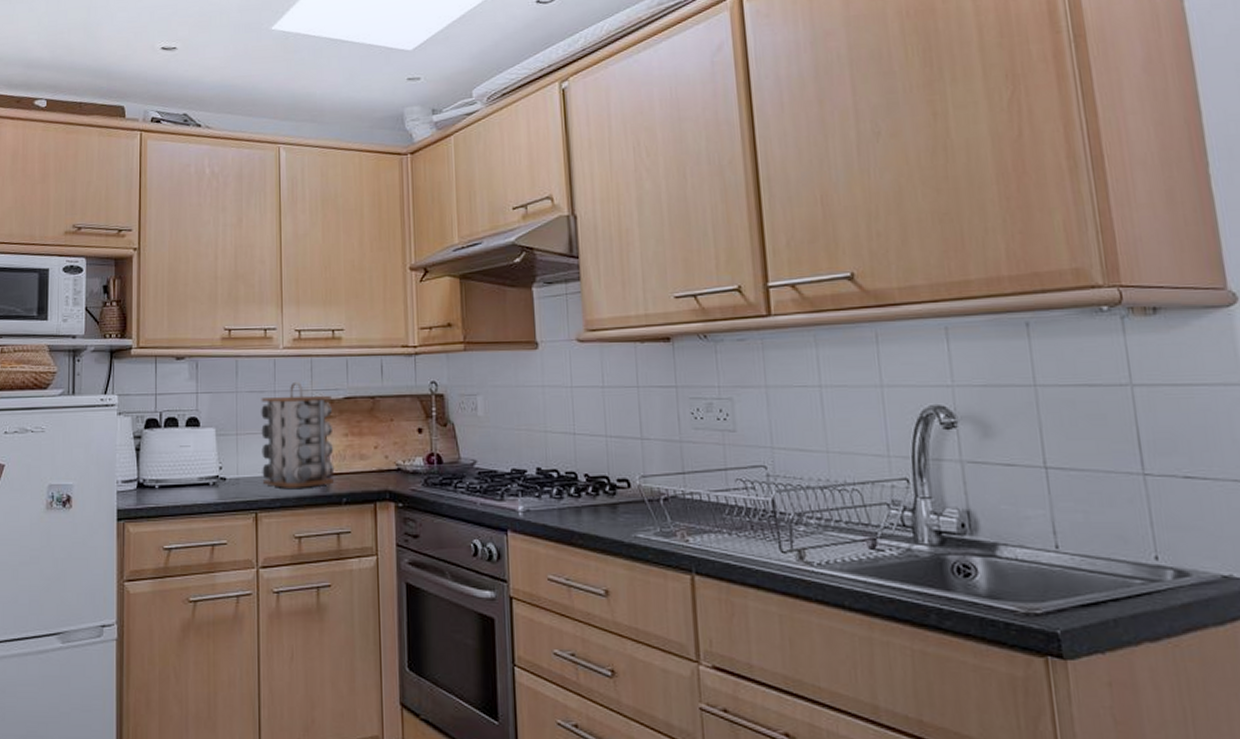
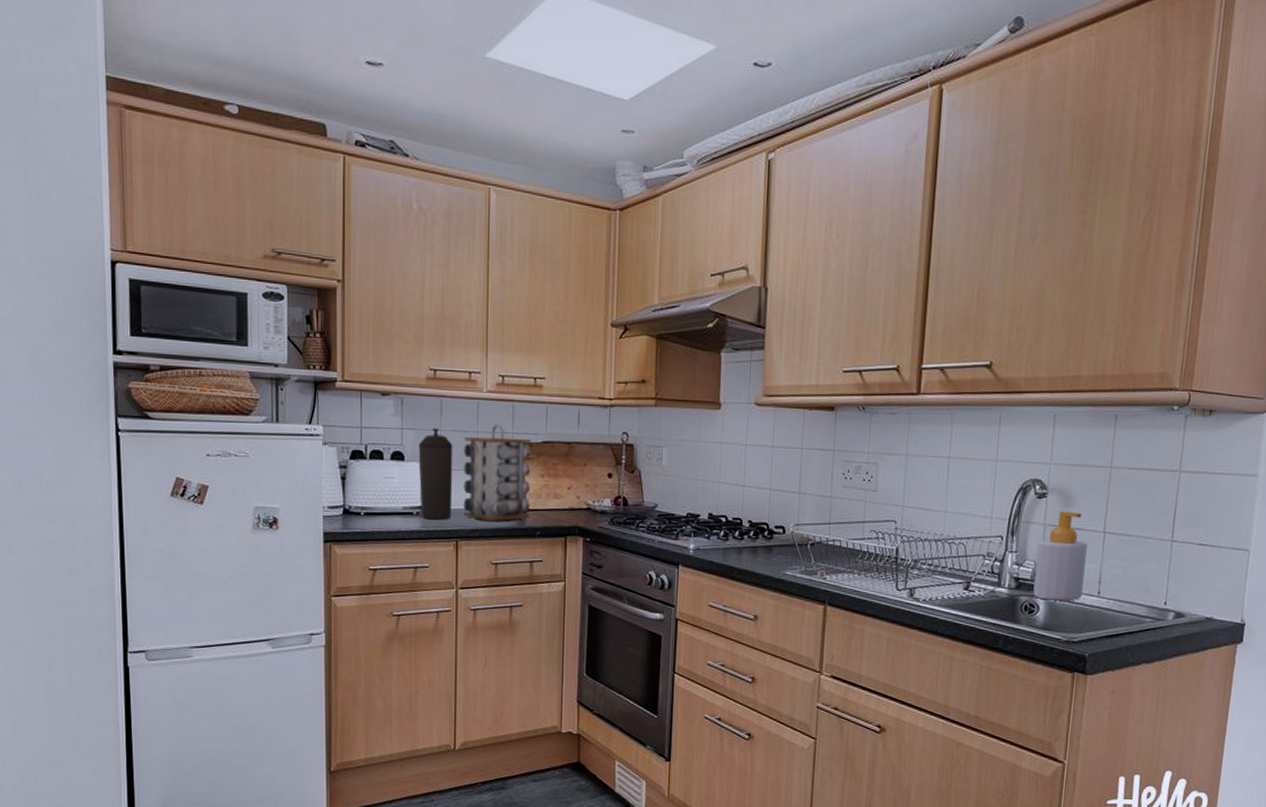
canister: none [214,390,250,490] -> present [418,428,453,520]
soap bottle: none [957,443,1034,559] -> present [1033,511,1087,601]

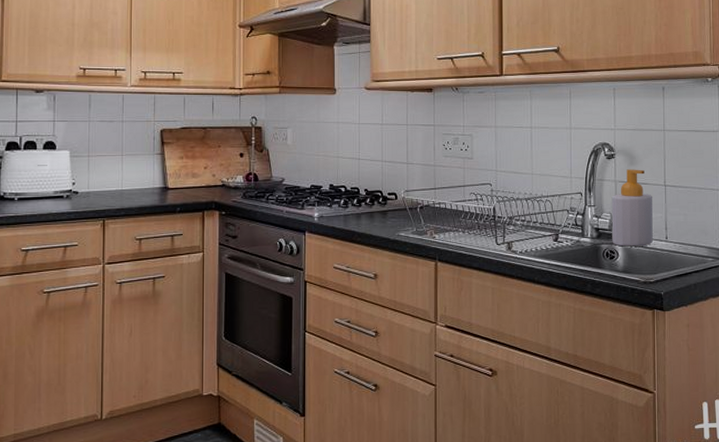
canister: present [418,428,453,520] -> none [69,119,100,202]
spice rack: present [463,424,531,521] -> none [109,113,170,200]

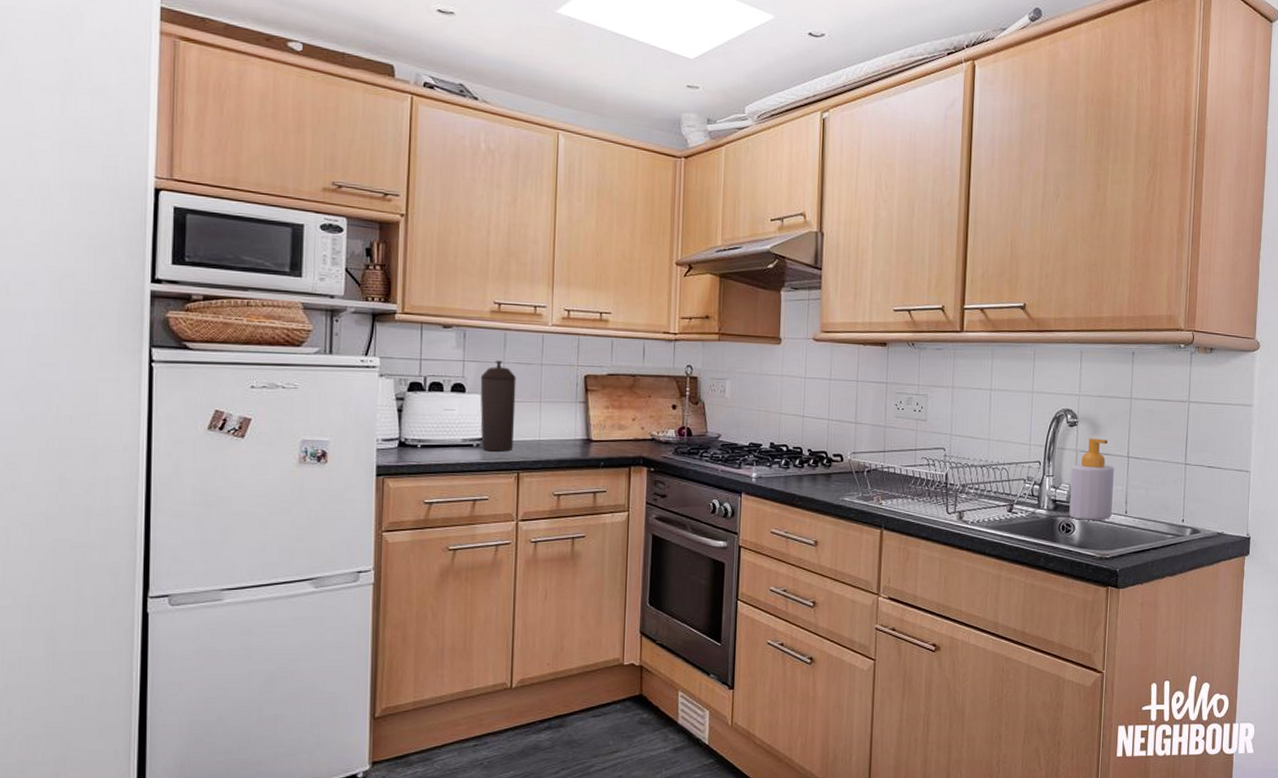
canister: none [69,119,100,202] -> present [480,360,516,452]

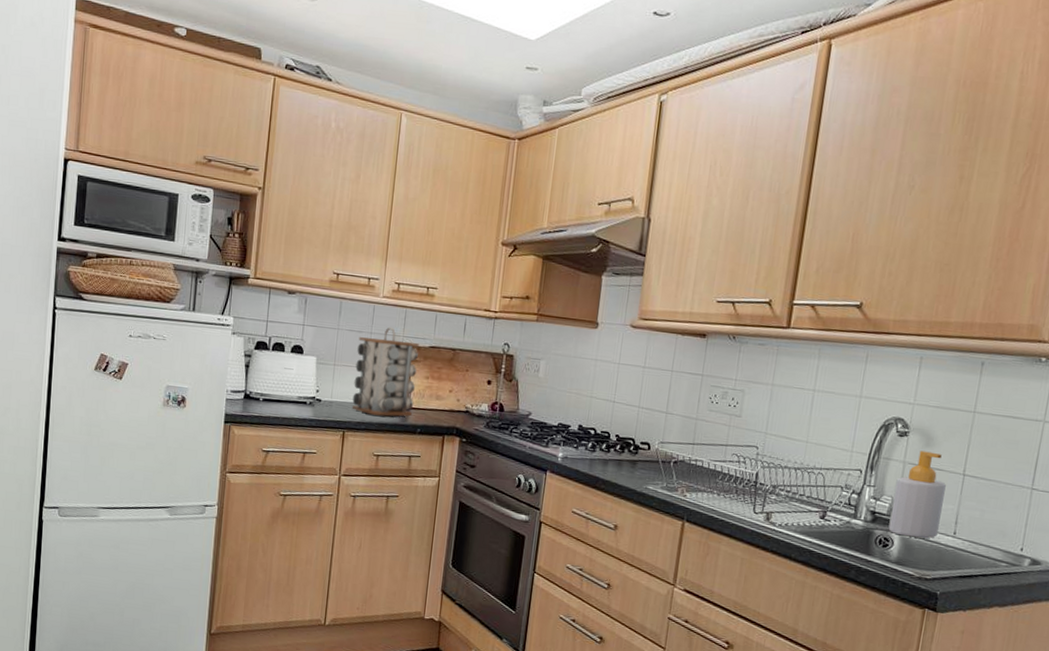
canister: present [480,360,516,452] -> none [313,326,348,411]
spice rack: none [525,356,596,453] -> present [351,327,419,418]

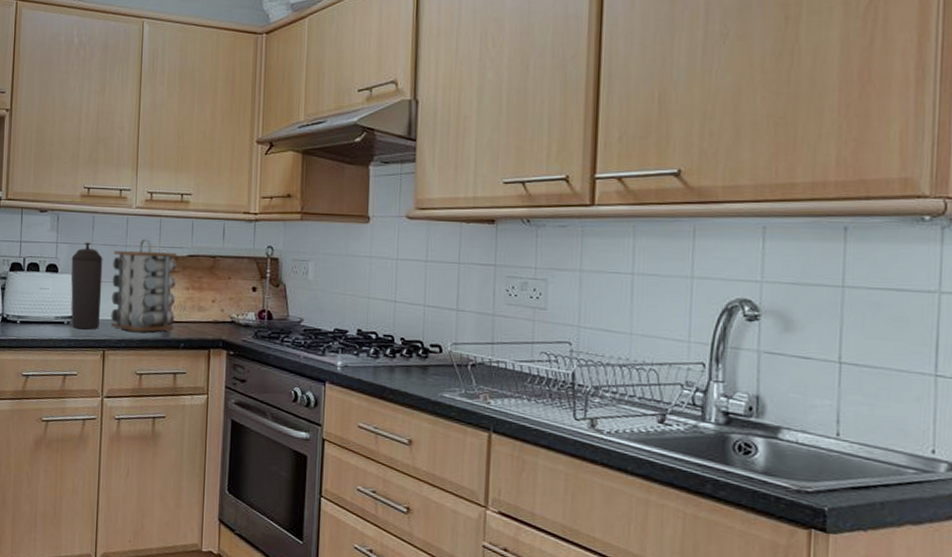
canister: none [313,326,348,411] -> present [71,242,103,330]
soap bottle: present [888,450,946,539] -> none [748,336,818,443]

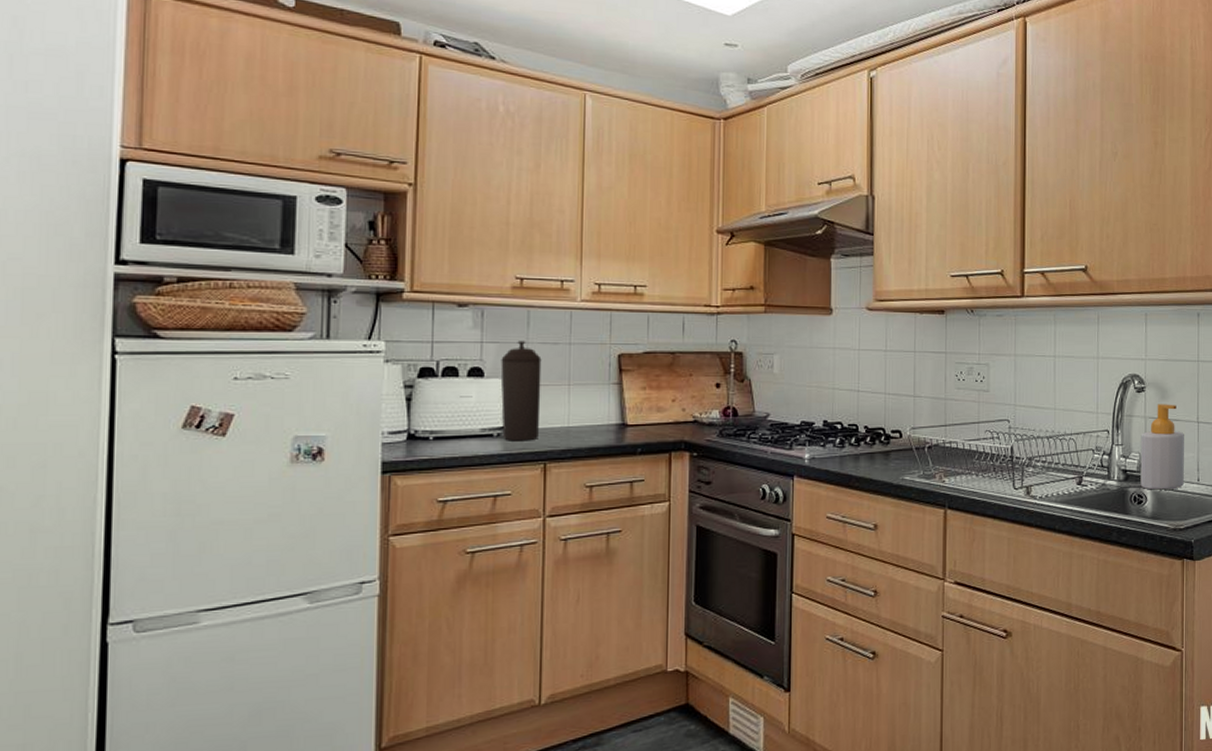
spice rack: present [110,238,177,333] -> none [553,334,630,439]
soap bottle: none [748,336,818,443] -> present [1140,404,1184,490]

